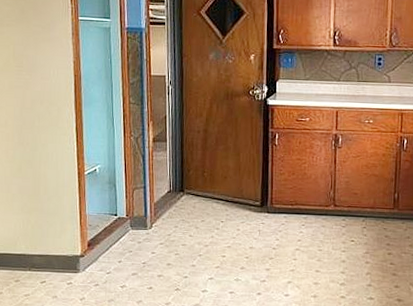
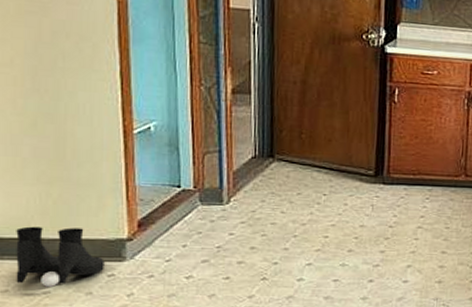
boots: none [7,245,65,291] -> present [16,226,104,287]

